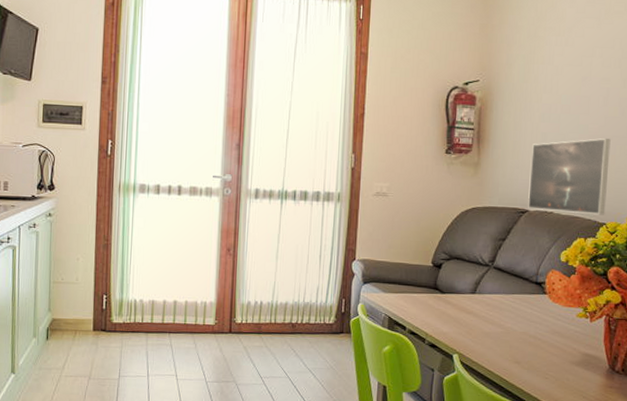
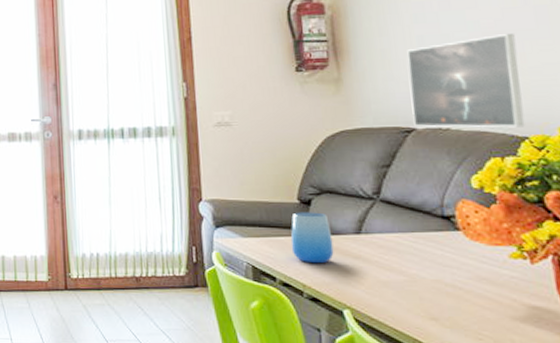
cup: none [421,273,454,317] -> present [290,212,334,264]

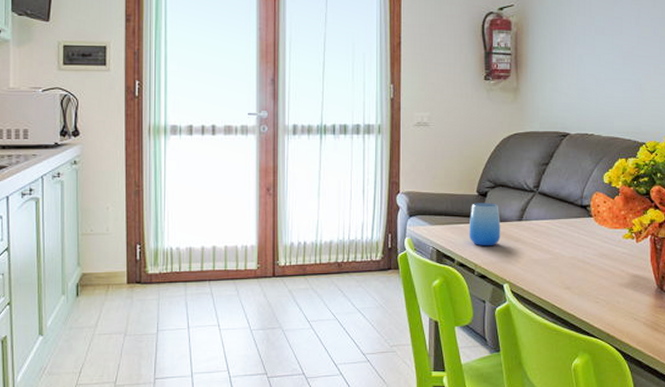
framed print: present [407,34,525,128] -> none [568,59,645,135]

